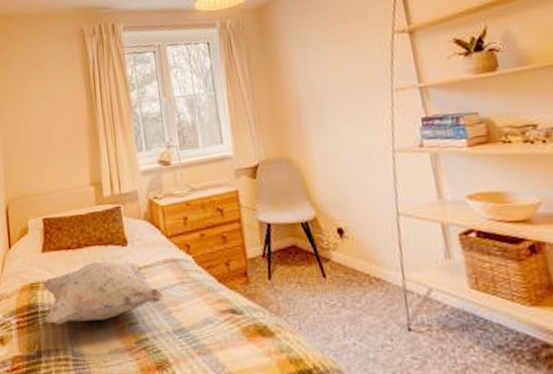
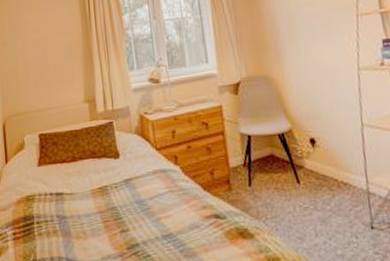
decorative pillow: present [43,261,165,325] -> none [39,173,155,235]

